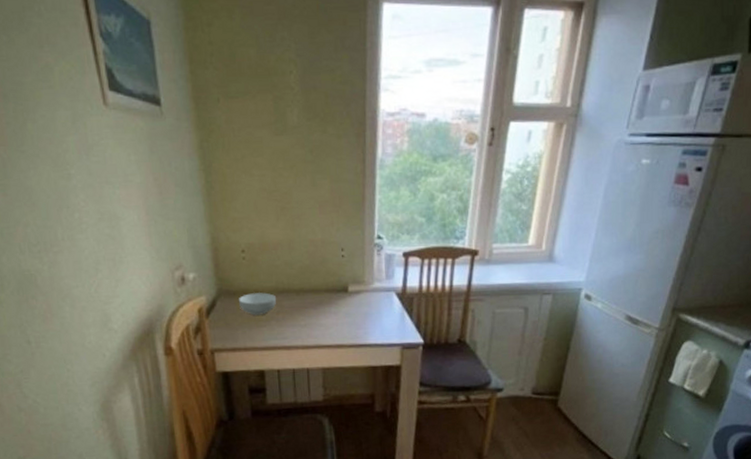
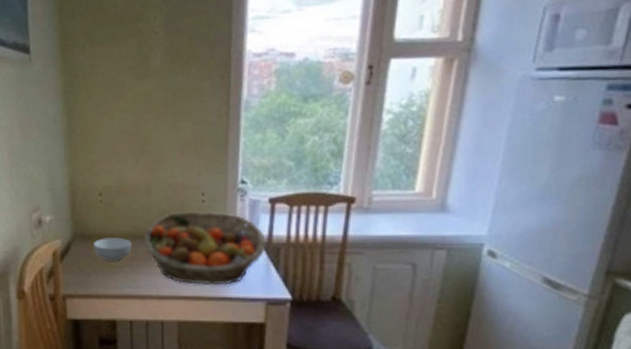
fruit basket: none [287,265,401,334] -> present [143,211,266,285]

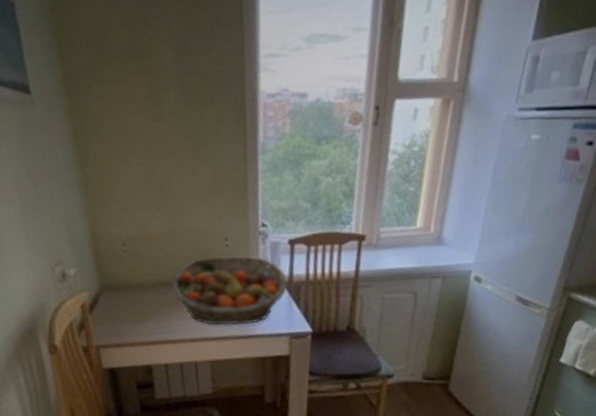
cereal bowl: present [92,237,133,261] -> none [121,286,161,310]

